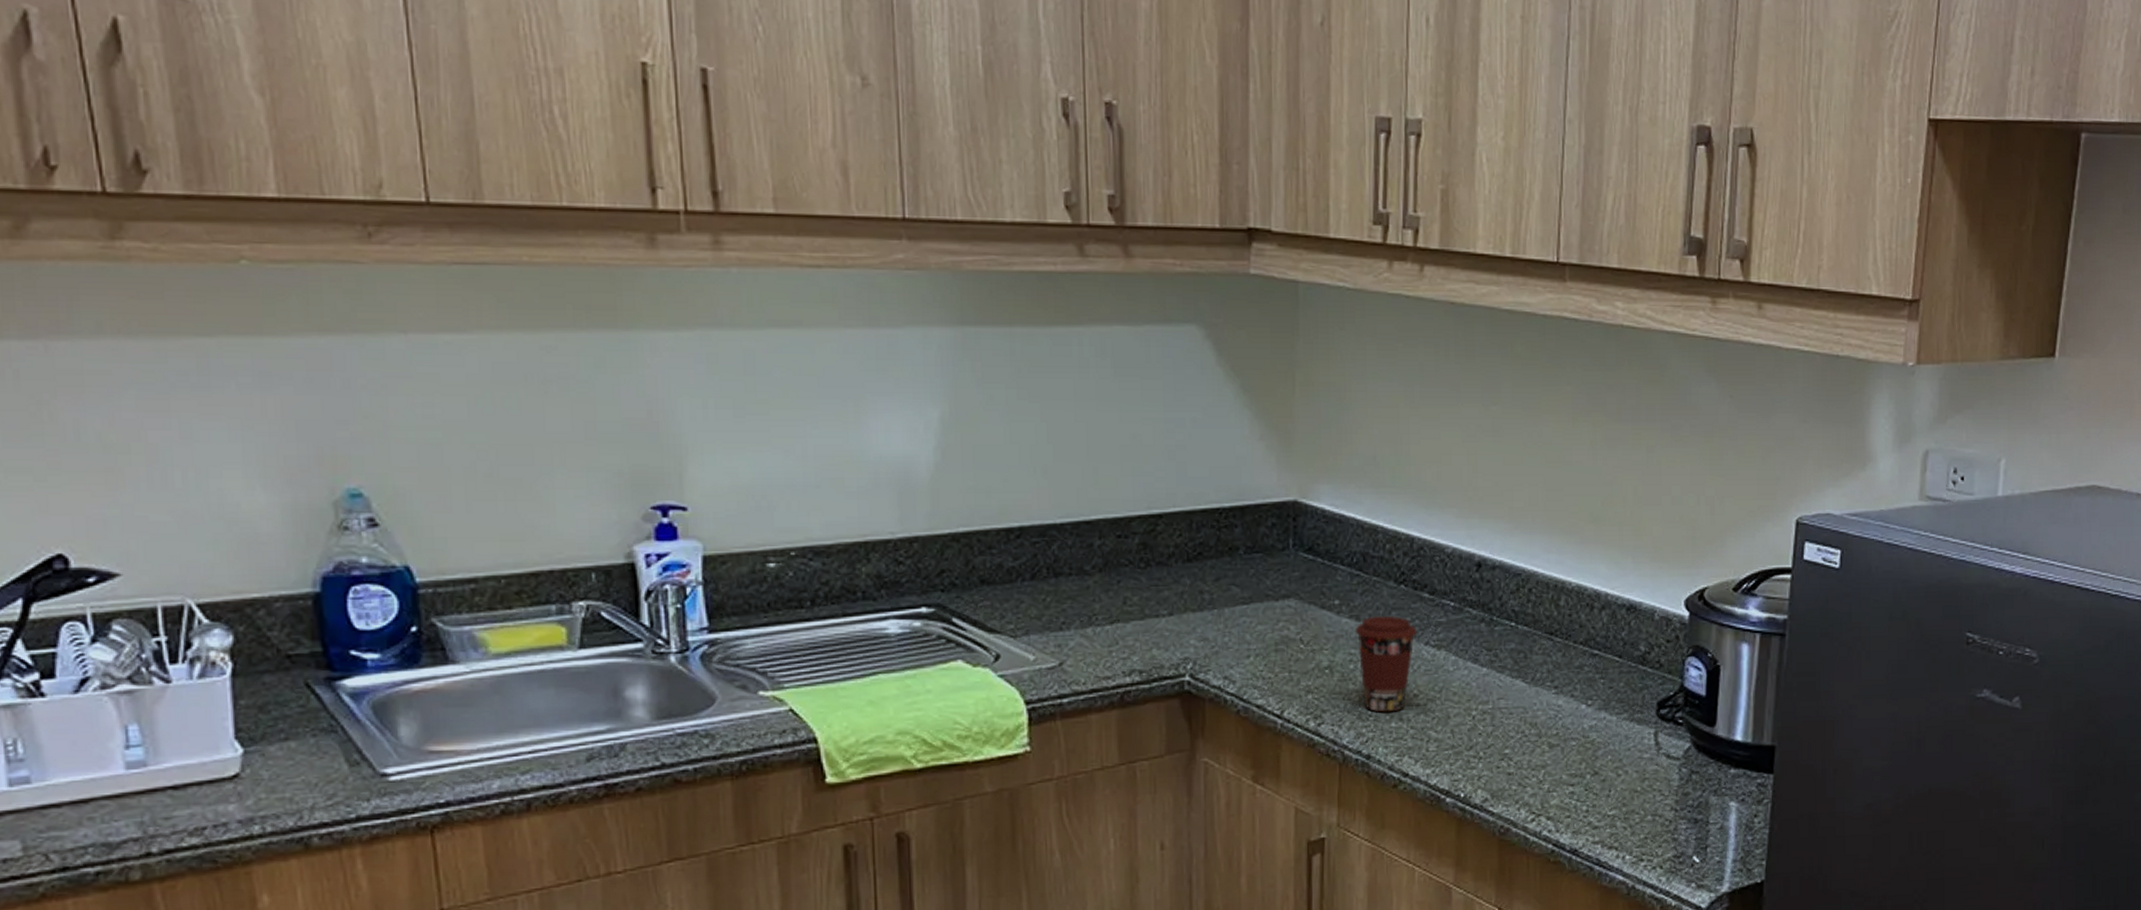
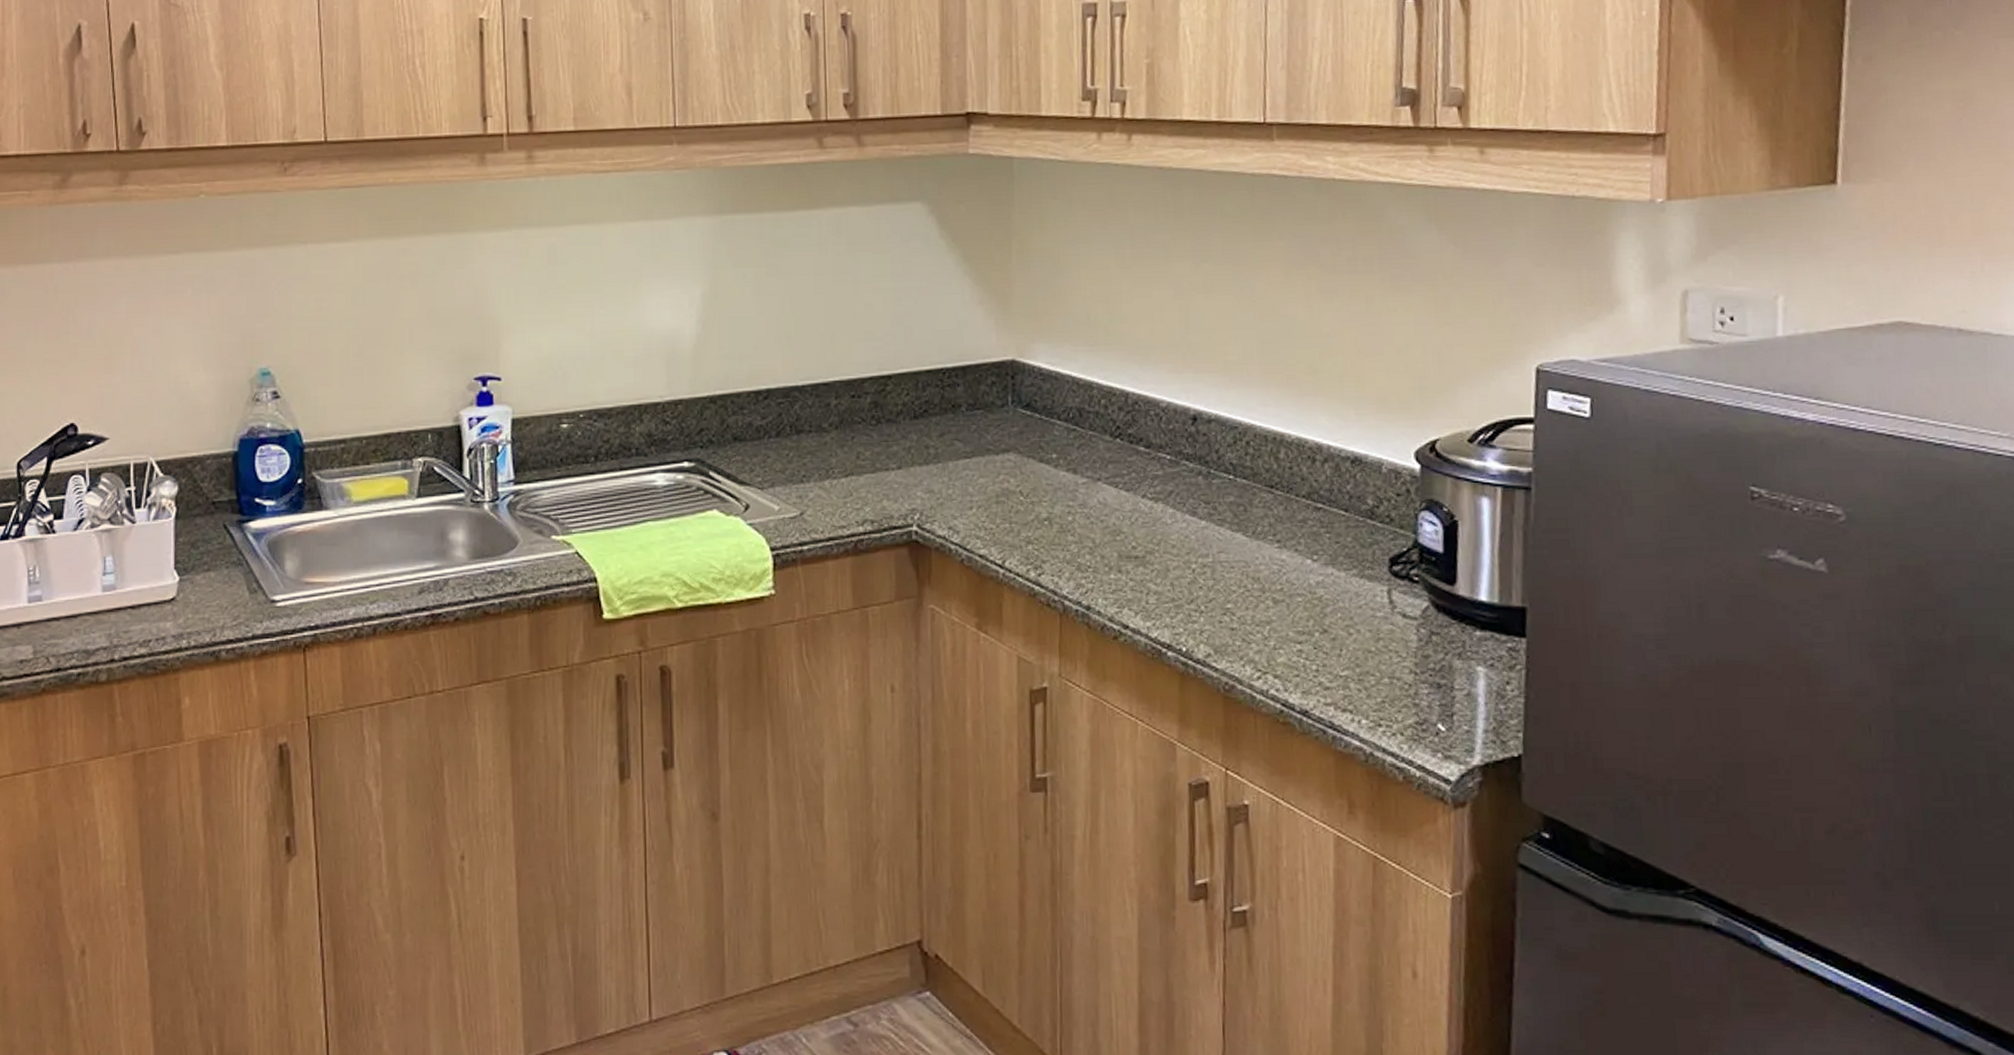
coffee cup: present [1355,615,1417,713] -> none [1072,469,1134,564]

